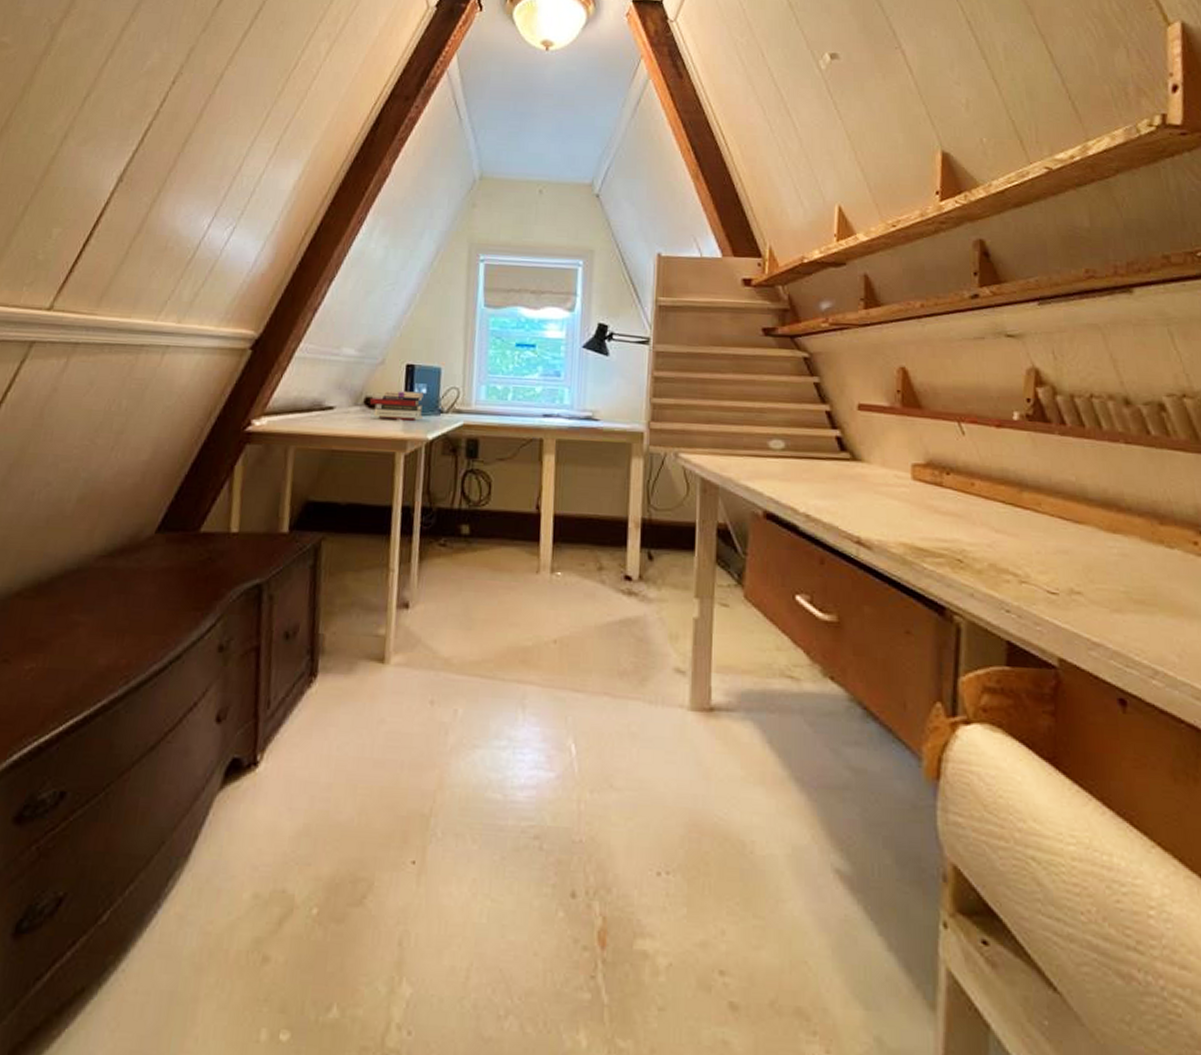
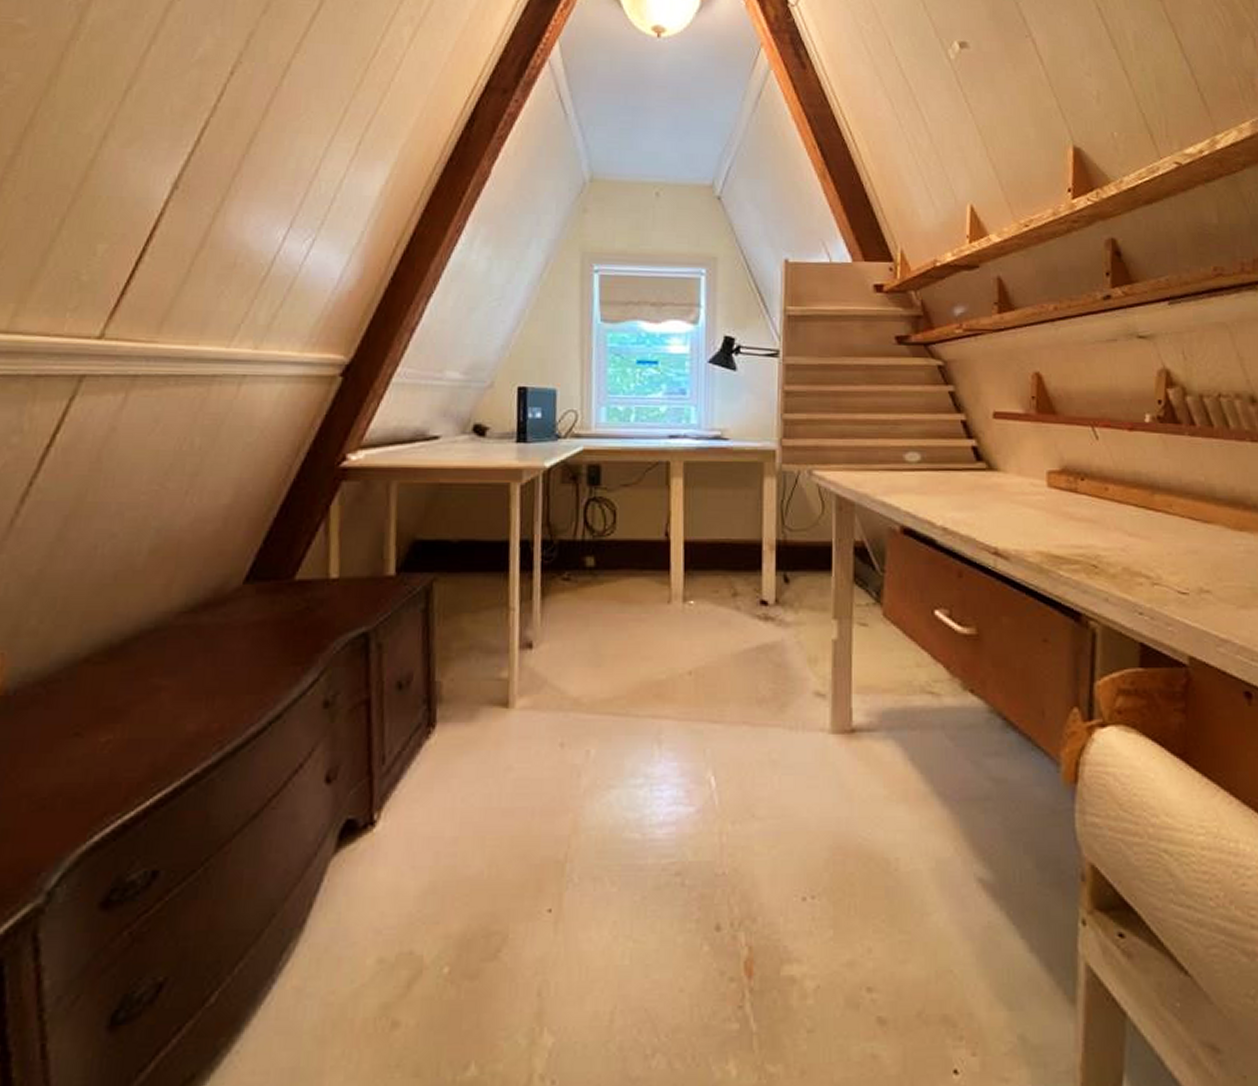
books: present [369,390,424,421] -> none [478,416,539,448]

